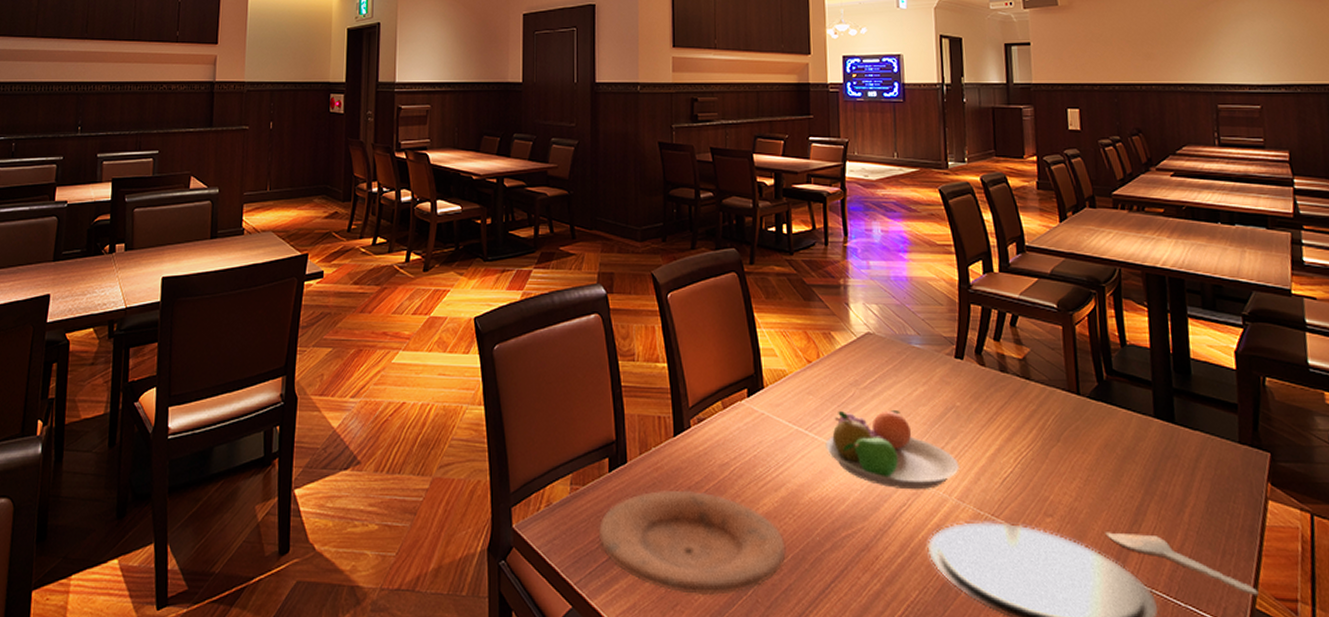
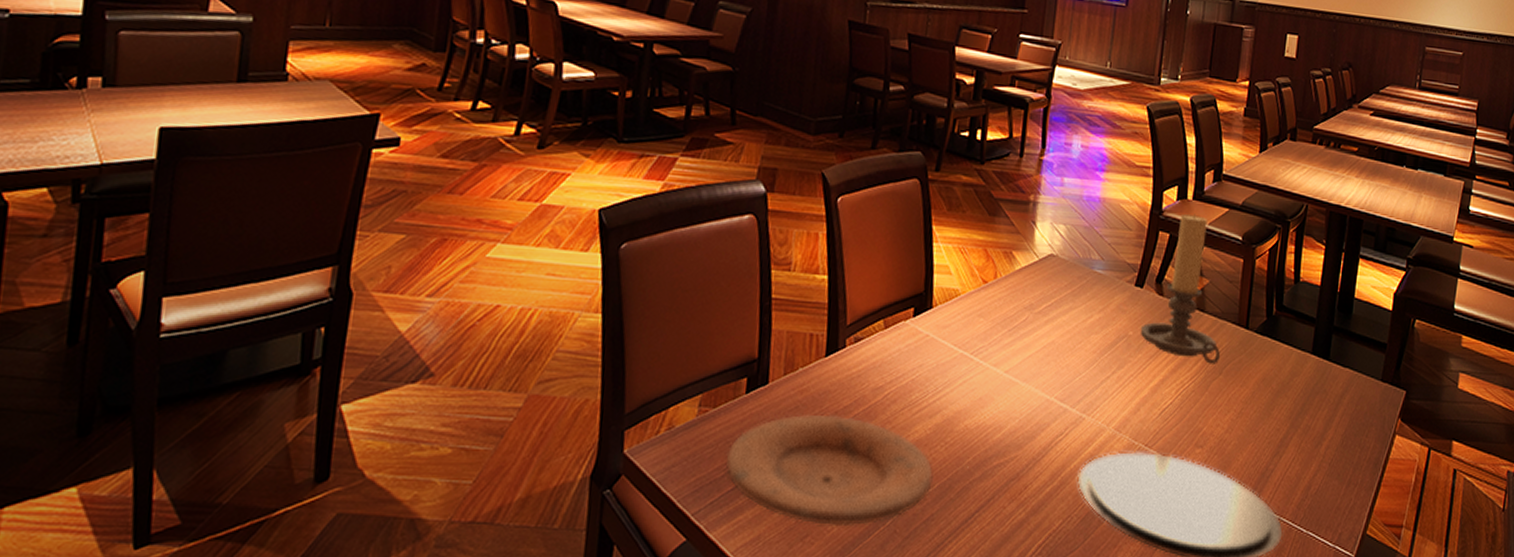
fruit bowl: present [825,410,959,490] -> none [989,336,1122,420]
candle holder: none [967,285,1055,432] -> present [1140,214,1220,364]
key: present [1105,532,1259,597] -> none [1248,463,1372,523]

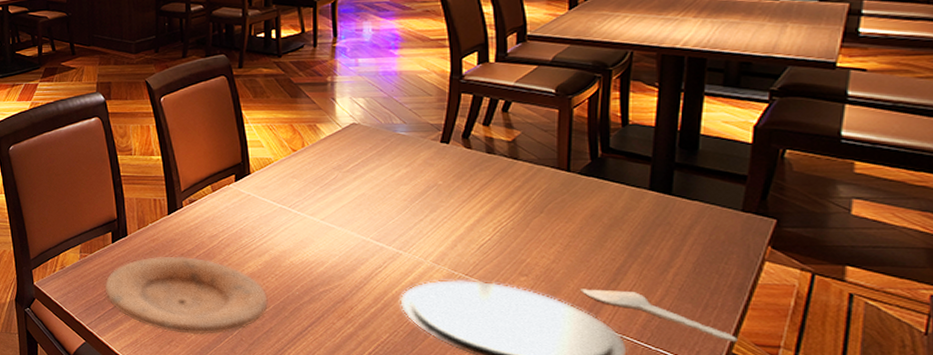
candle holder: present [1140,214,1220,364] -> none [450,74,539,205]
key: none [1248,463,1372,523] -> present [580,289,738,343]

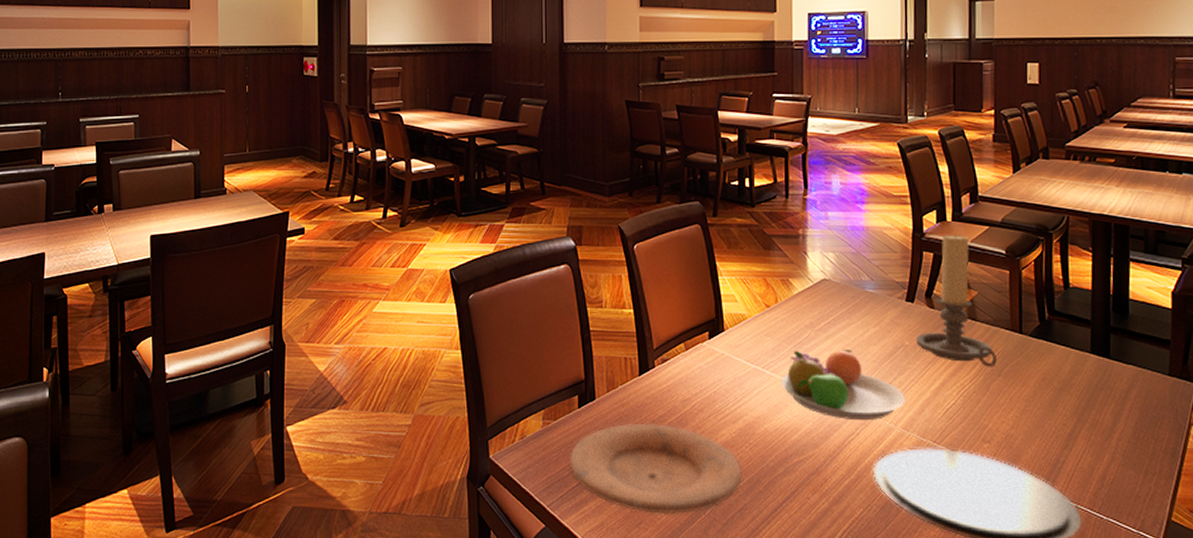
fruit bowl: none [307,189,437,255] -> present [781,350,905,421]
candle holder: none [450,74,539,205] -> present [915,233,997,367]
key: present [580,289,738,343] -> none [1038,455,1175,510]

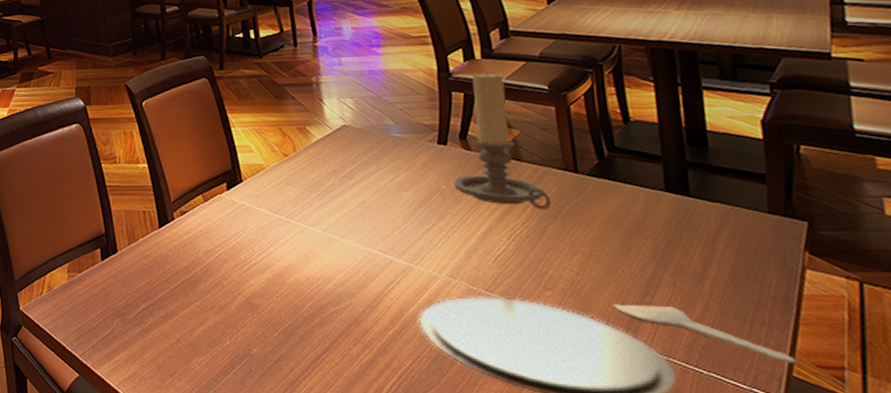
plate: present [568,423,742,515] -> none [96,274,276,366]
fruit bowl: present [781,350,905,421] -> none [307,196,448,269]
key: none [1038,455,1175,510] -> present [612,304,797,364]

